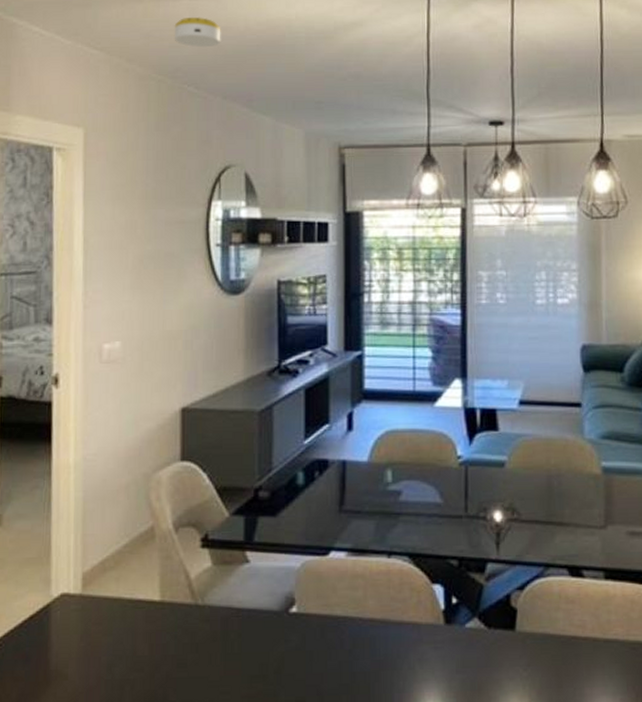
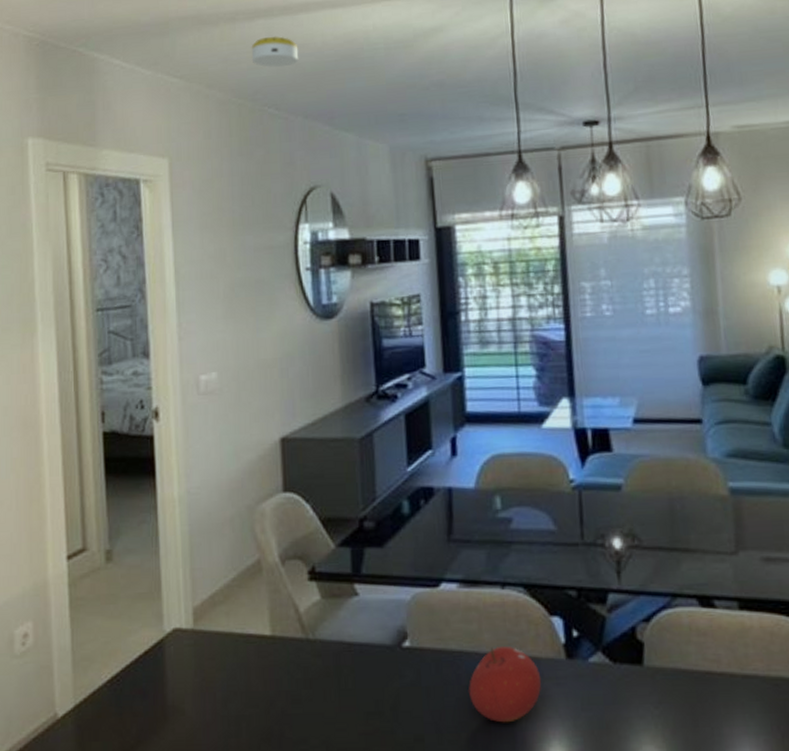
fruit: none [351,613,421,685] -> present [469,647,542,723]

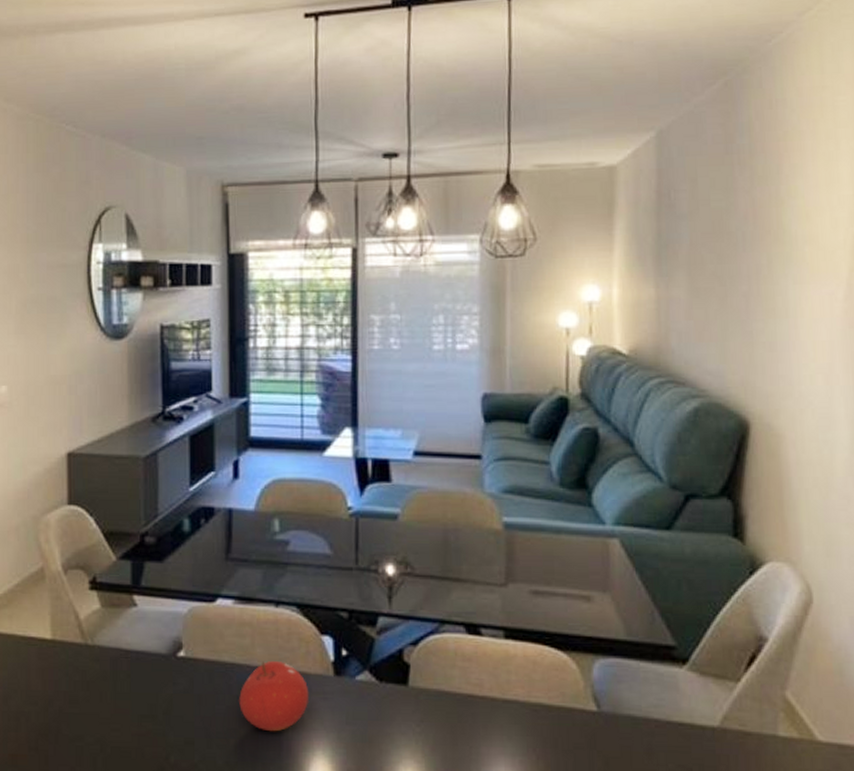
smoke detector: present [251,36,299,68] -> none [51,51,99,84]

